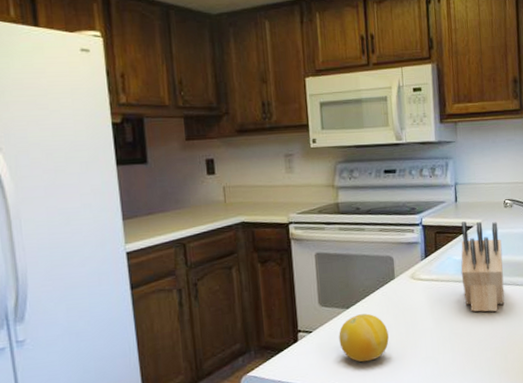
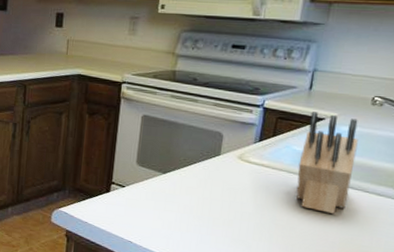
fruit: present [339,313,389,363] -> none [149,181,202,228]

